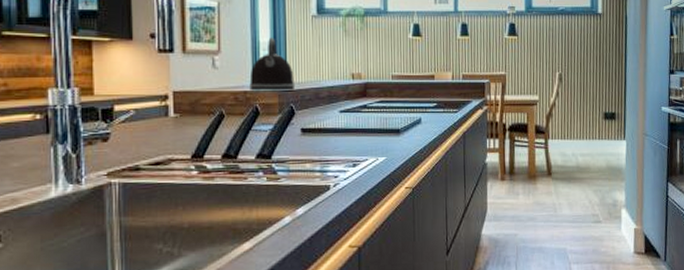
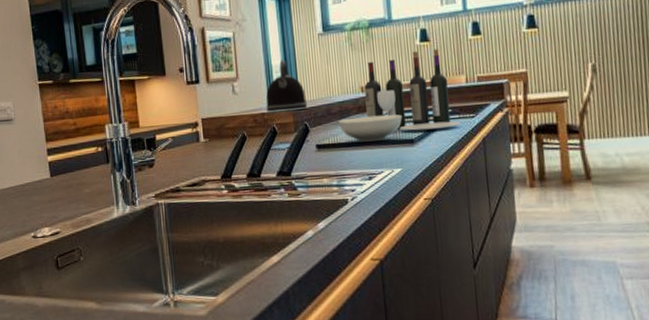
bowl: none [325,103,391,129] -> present [337,114,403,142]
wine bottle: none [355,44,445,123] -> present [364,48,461,134]

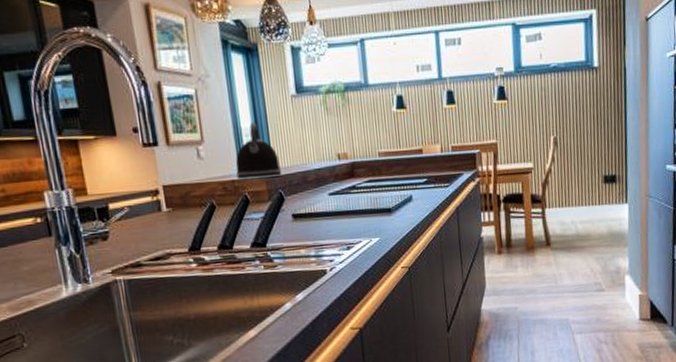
bowl: present [337,114,403,142] -> none [314,183,380,212]
wine bottle: present [364,48,461,134] -> none [341,116,436,203]

